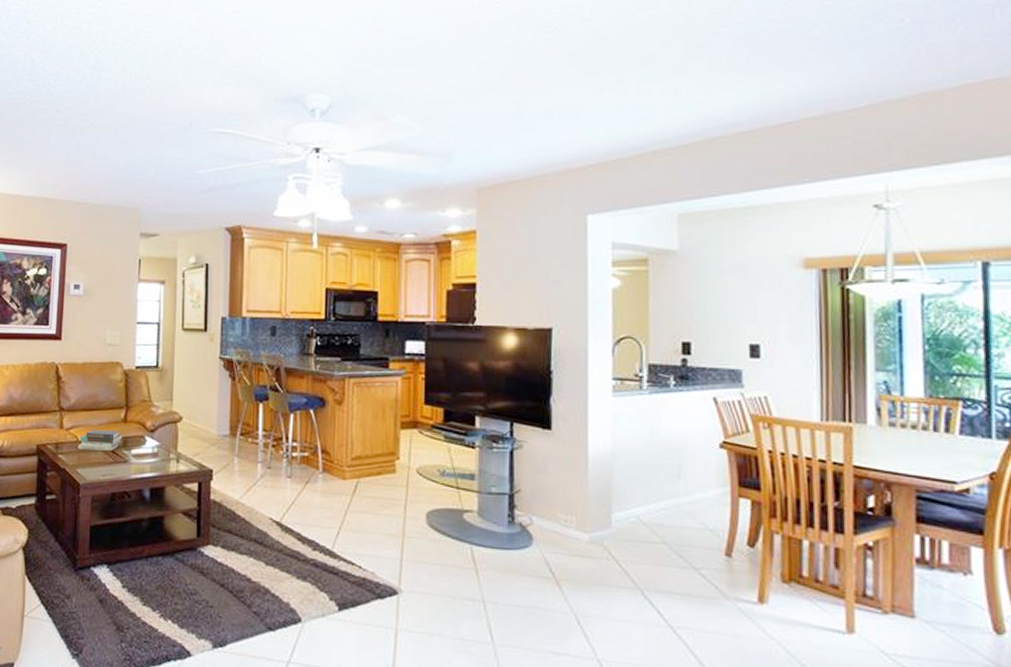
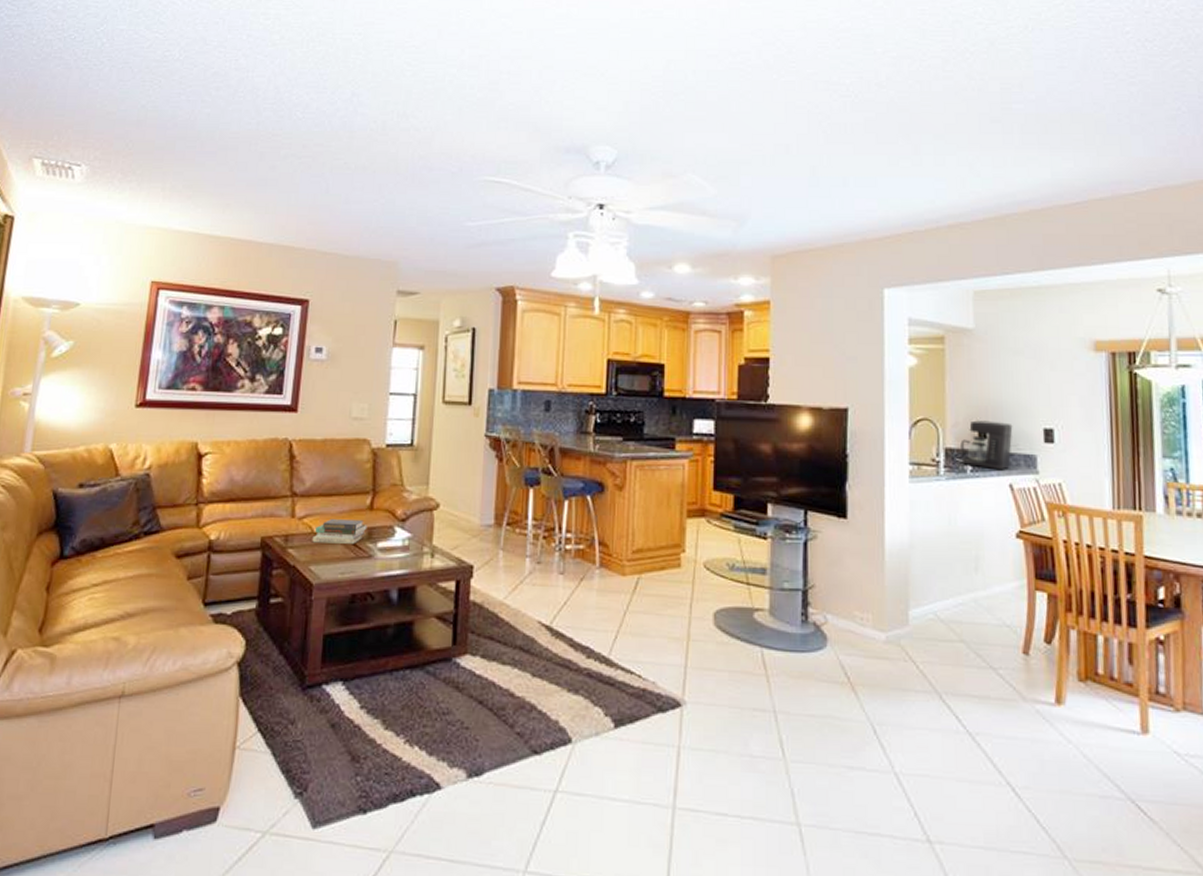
coffee maker: none [664,337,718,385] -> present [960,420,1013,470]

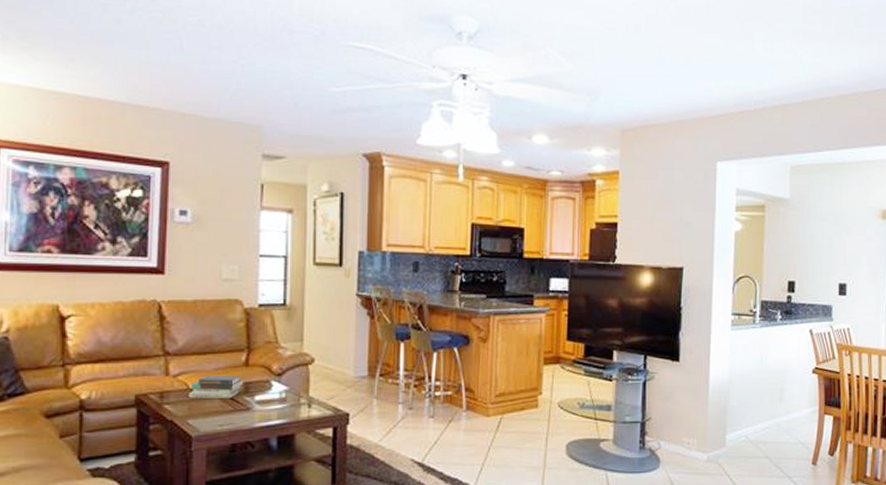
coffee maker: present [960,420,1013,470] -> none [773,277,815,319]

